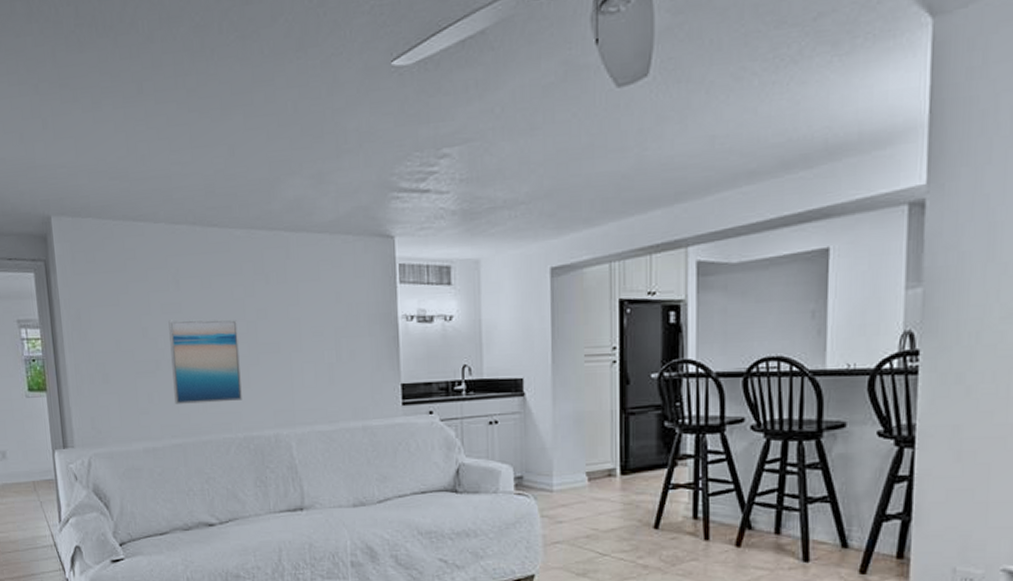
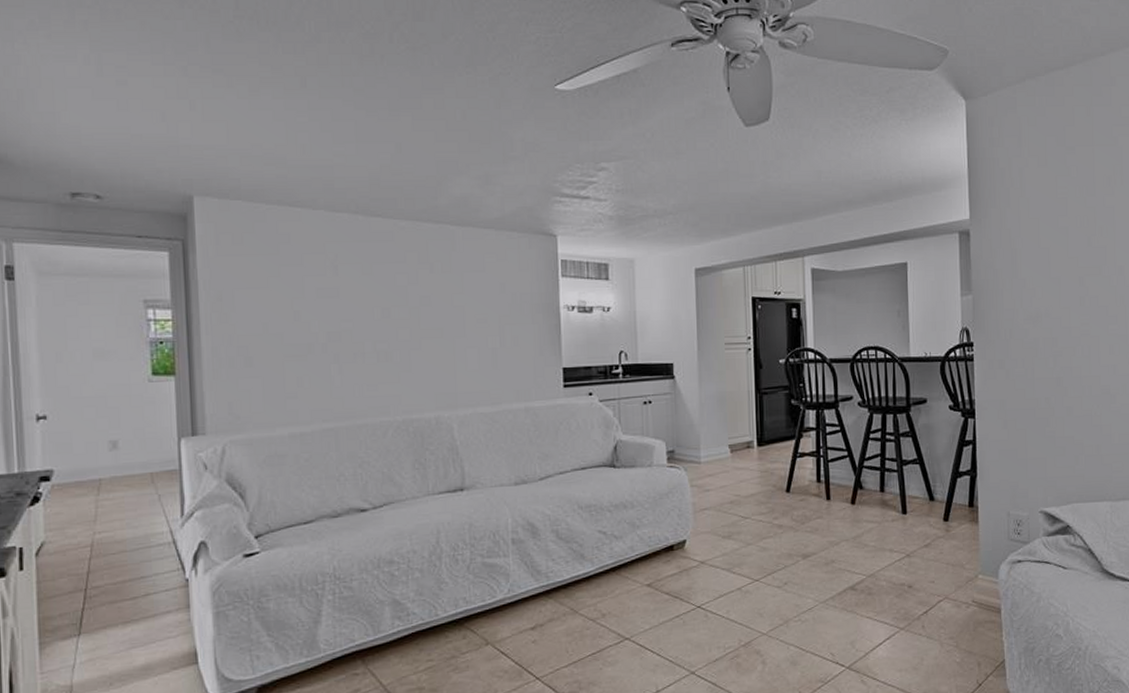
wall art: present [168,319,242,404] -> none [324,304,402,388]

